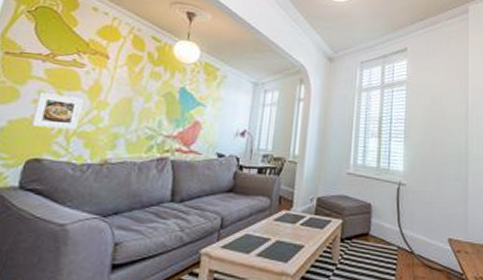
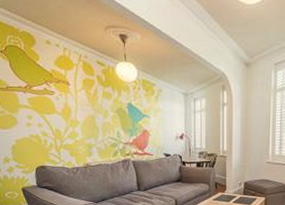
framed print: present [31,91,84,129] -> none [29,116,63,143]

